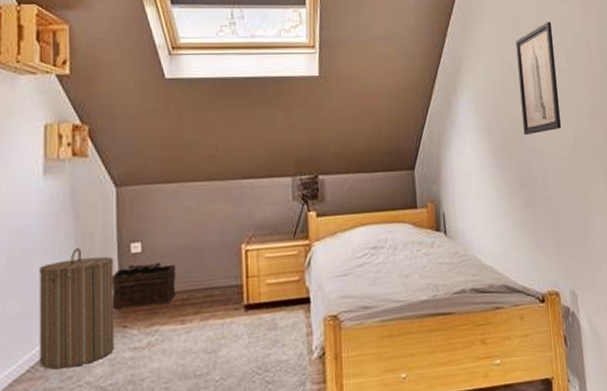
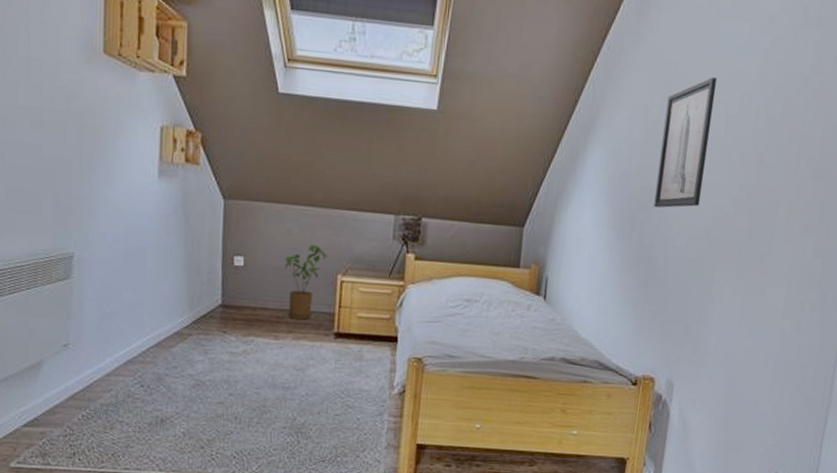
laundry hamper: present [39,247,114,370] -> none [150,251,217,359]
basket: present [111,262,176,310] -> none [214,276,274,318]
house plant: none [185,218,230,298] -> present [285,245,328,320]

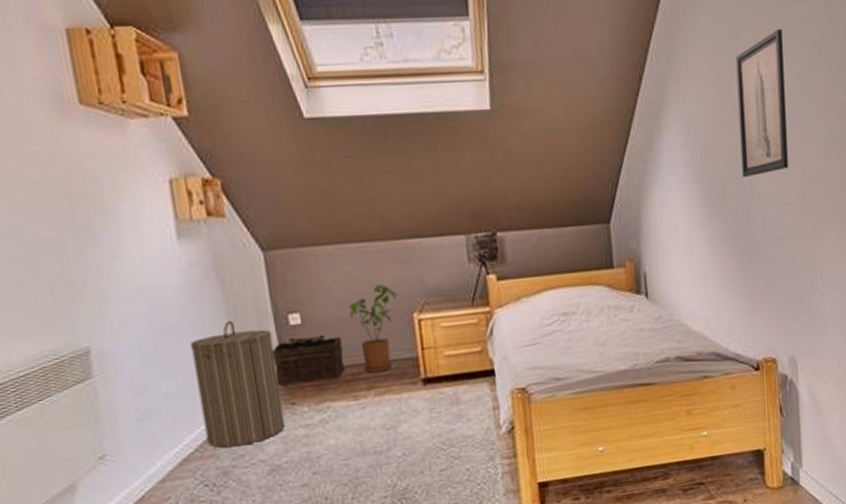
laundry hamper: none [150,251,217,359] -> present [191,319,285,448]
basket: none [214,276,274,318] -> present [271,334,345,387]

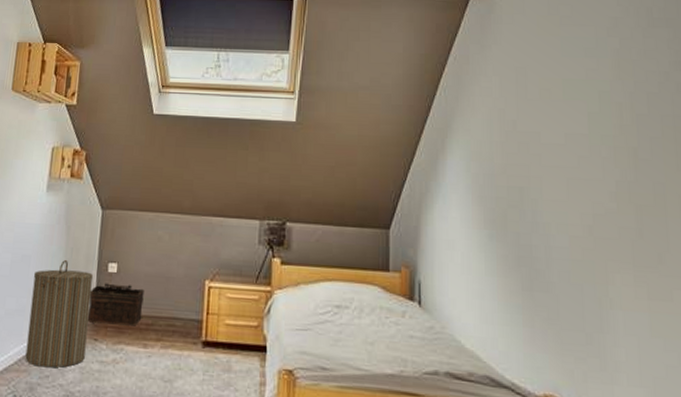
house plant: present [348,284,398,373] -> none [155,251,196,327]
wall art: present [736,29,789,178] -> none [522,78,576,207]

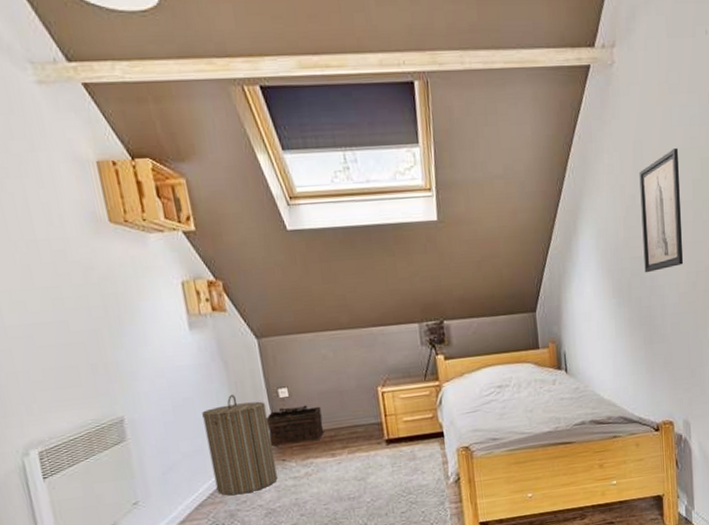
wall art: none [522,78,576,207] -> present [639,148,684,273]

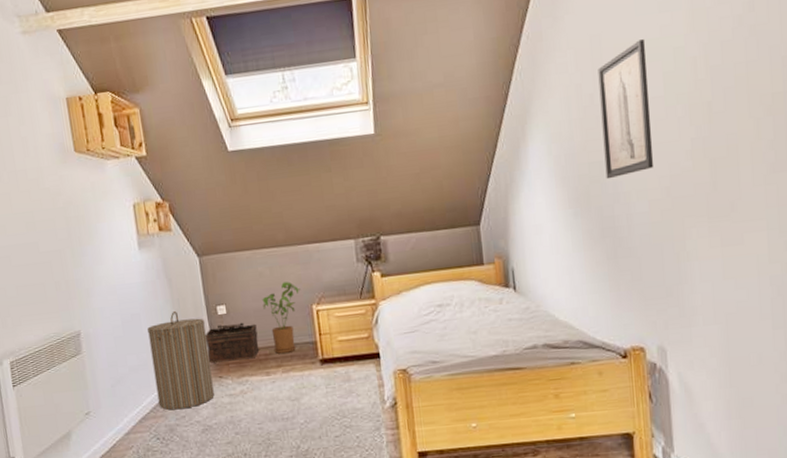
house plant: none [326,364,365,435] -> present [262,281,300,354]

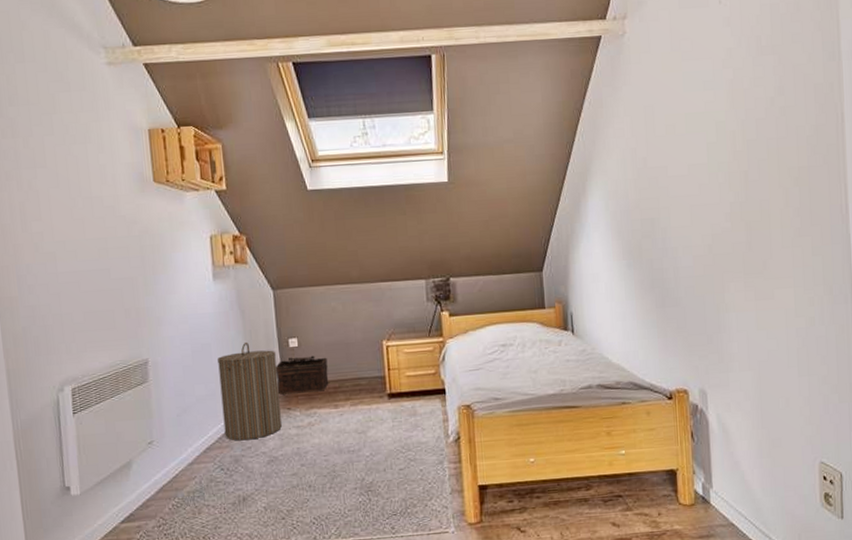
house plant: present [262,281,300,354] -> none [334,317,372,387]
wall art: present [598,39,654,179] -> none [651,113,698,235]

